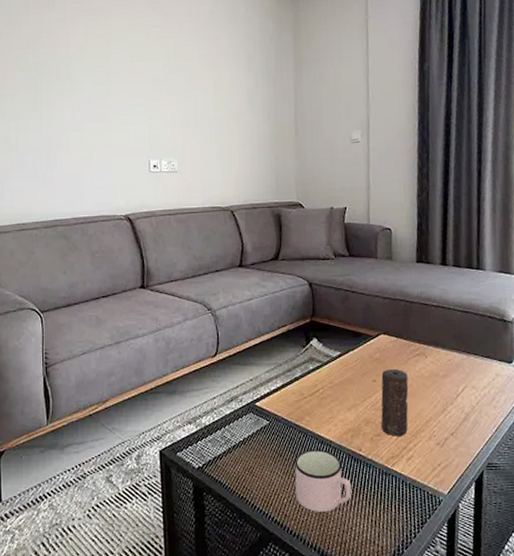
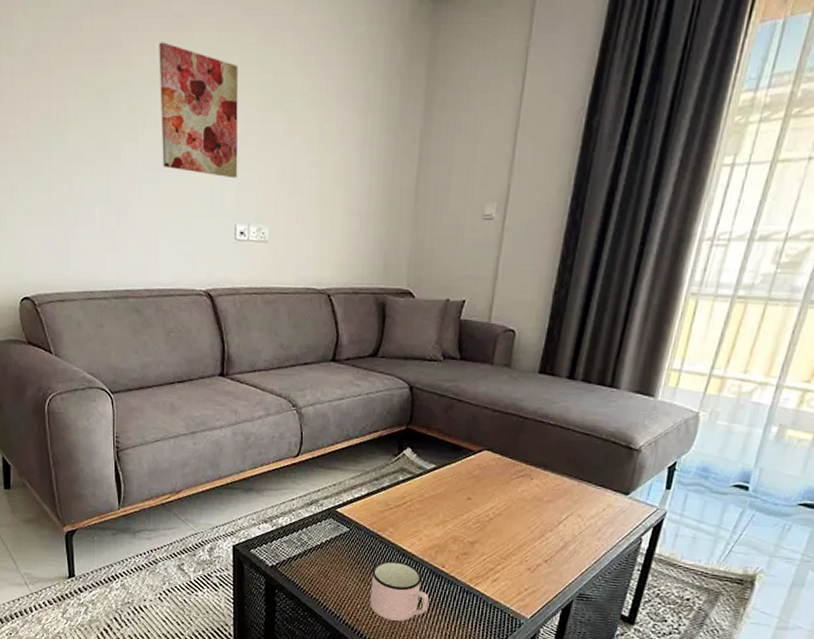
wall art: none [82,28,149,124] -> present [159,42,239,179]
candle: present [381,368,409,436] -> none [469,488,508,558]

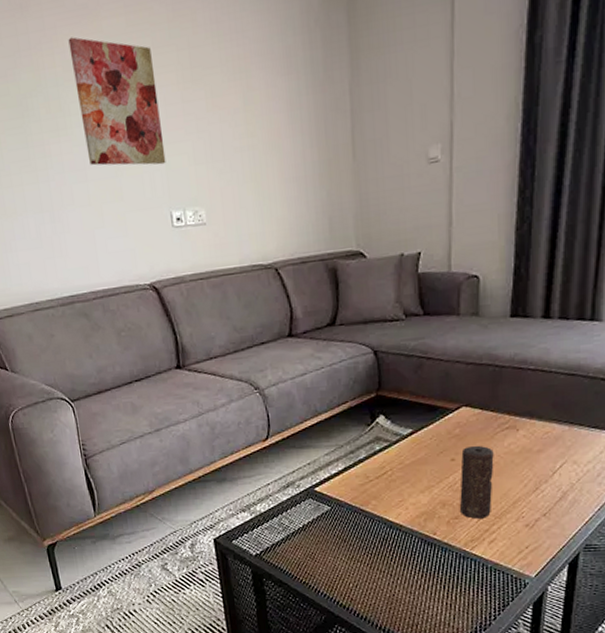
mug: present [370,560,429,621] -> none [360,534,424,596]
candle: none [469,488,508,558] -> present [459,445,494,519]

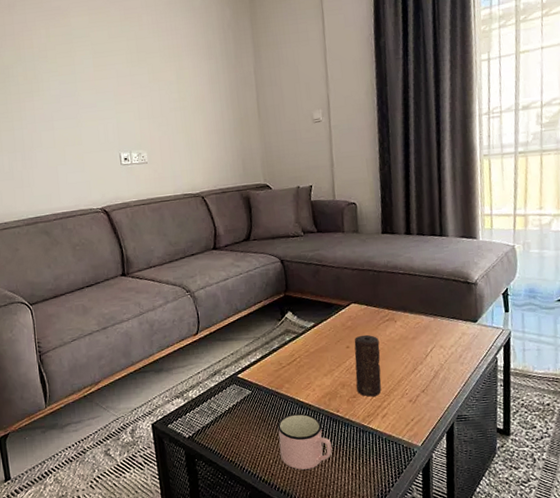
wall art: present [68,37,166,166] -> none [44,28,117,119]
mug: none [360,534,424,596] -> present [277,413,332,470]

